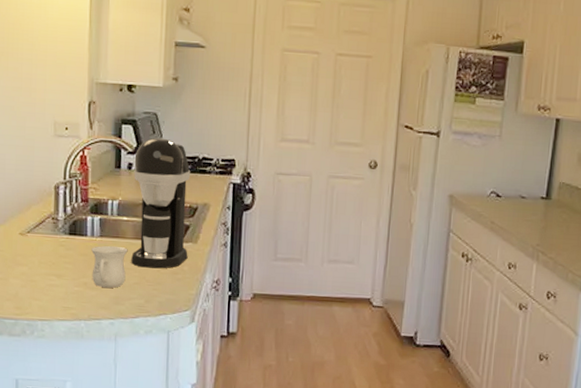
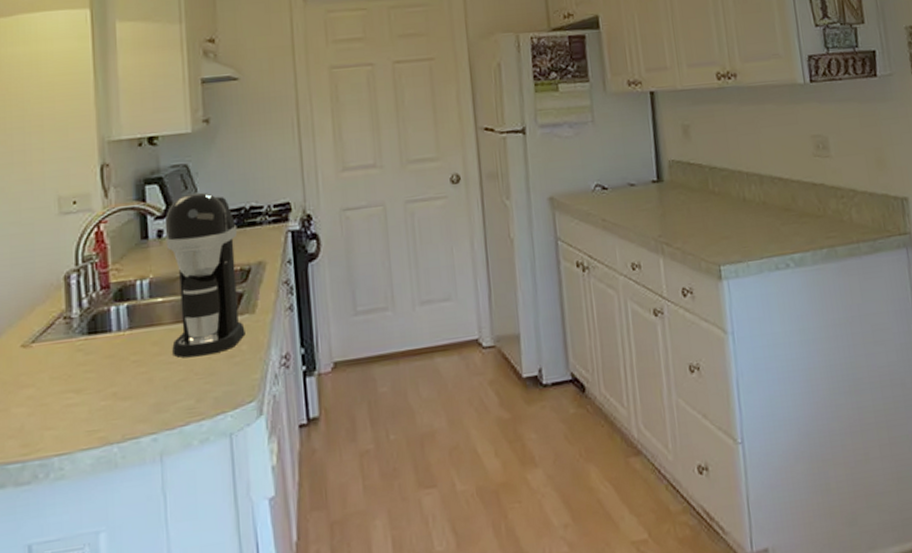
mug: present [91,245,128,289] -> none [119,336,168,395]

